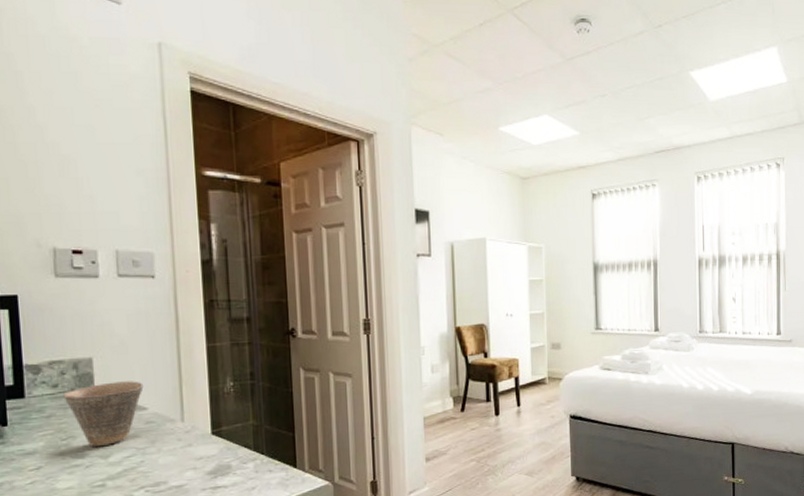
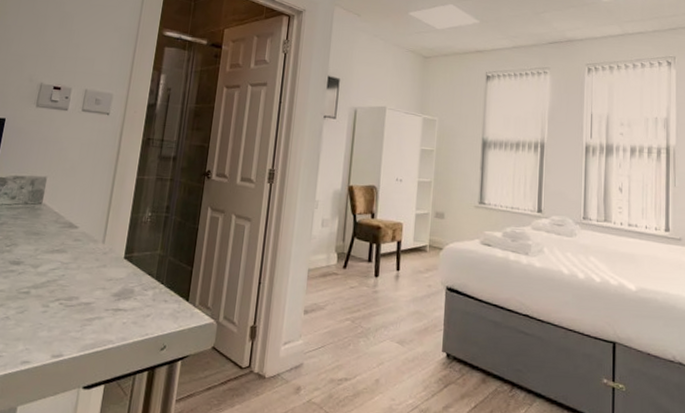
cup: present [63,381,144,447] -> none [17,200,80,257]

